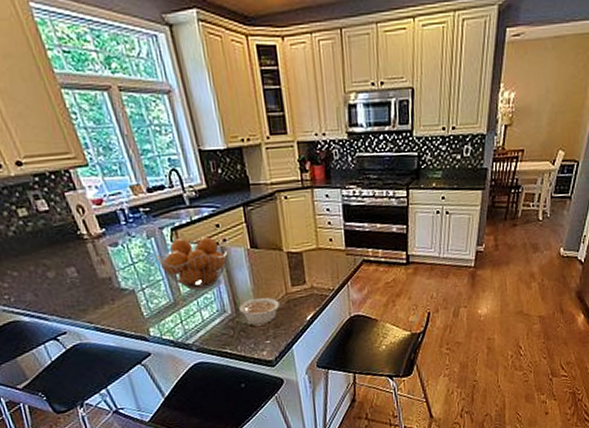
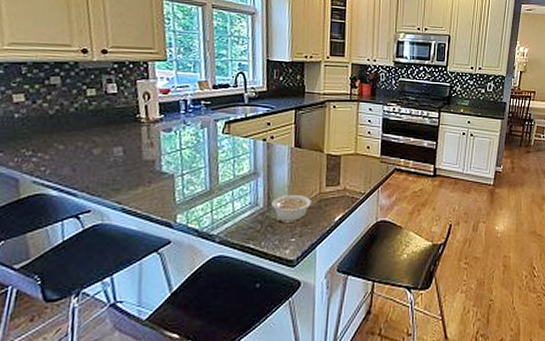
fruit basket: present [155,236,229,290] -> none [203,131,275,180]

